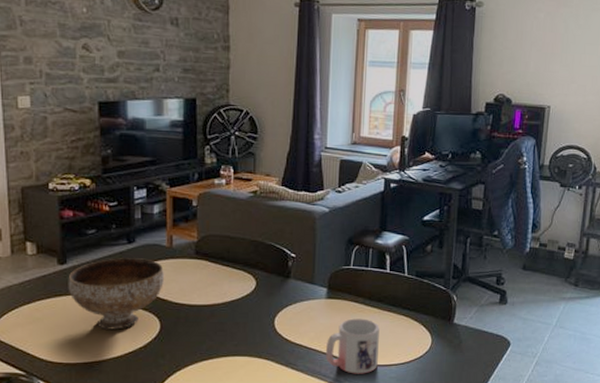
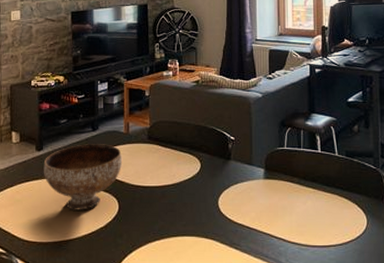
mug: present [325,318,380,374] -> none [266,198,317,255]

